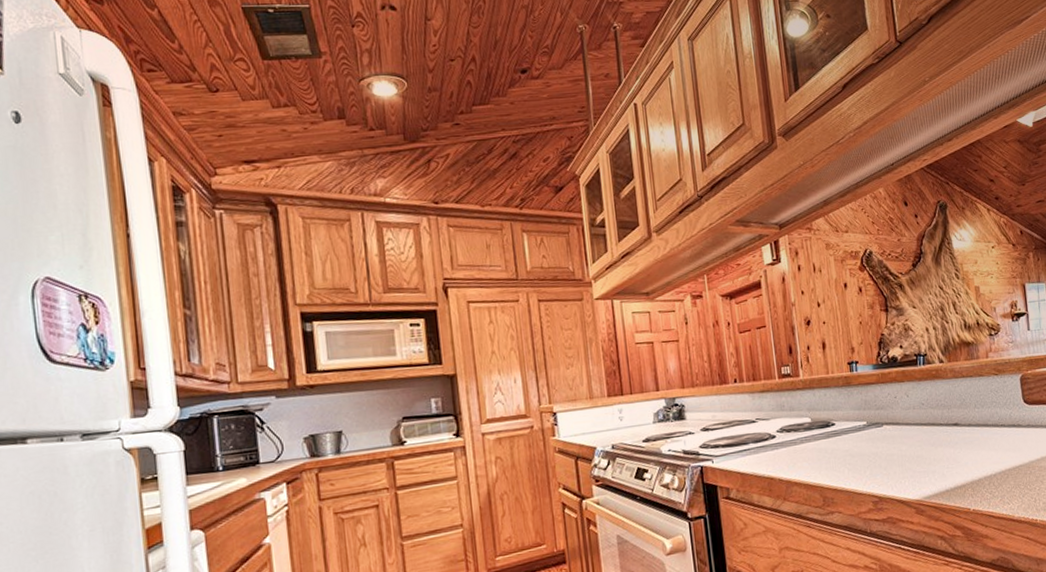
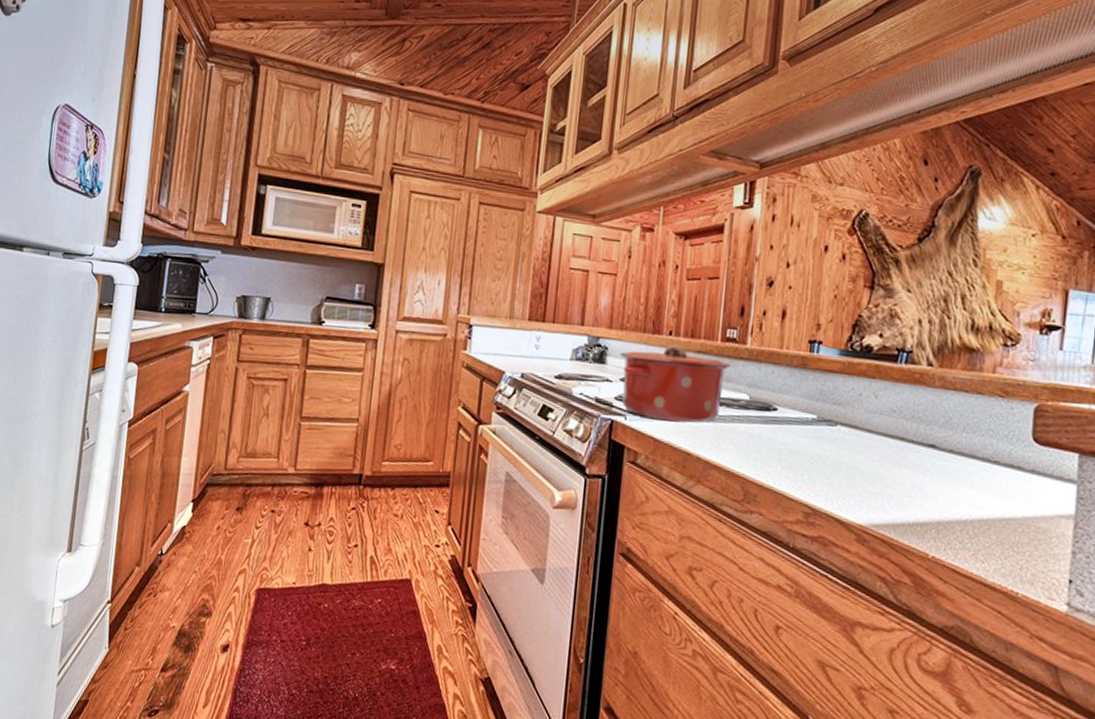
casserole: none [696,389,791,458] -> present [620,344,731,424]

